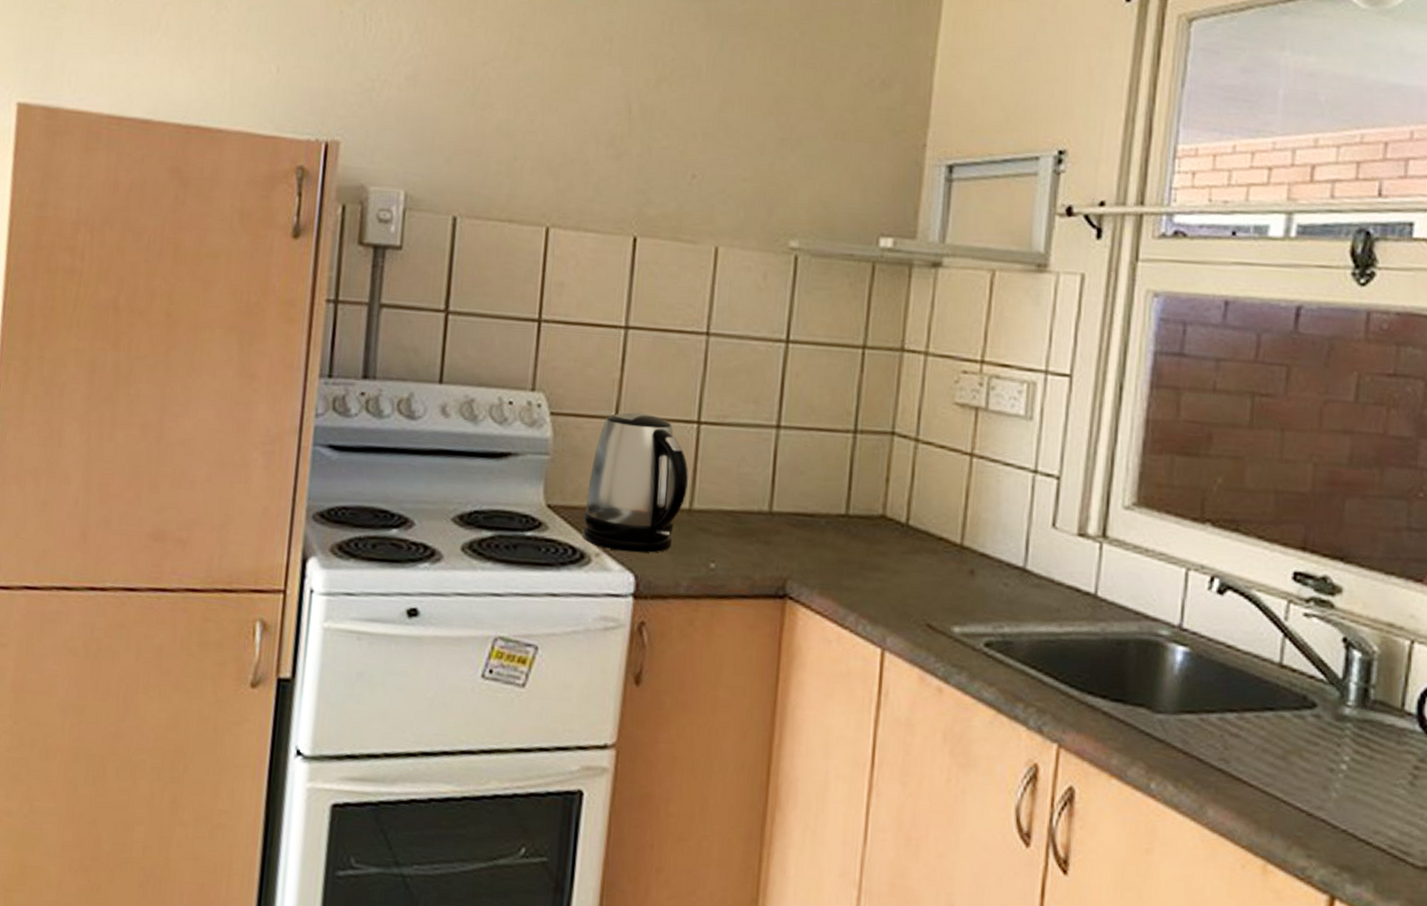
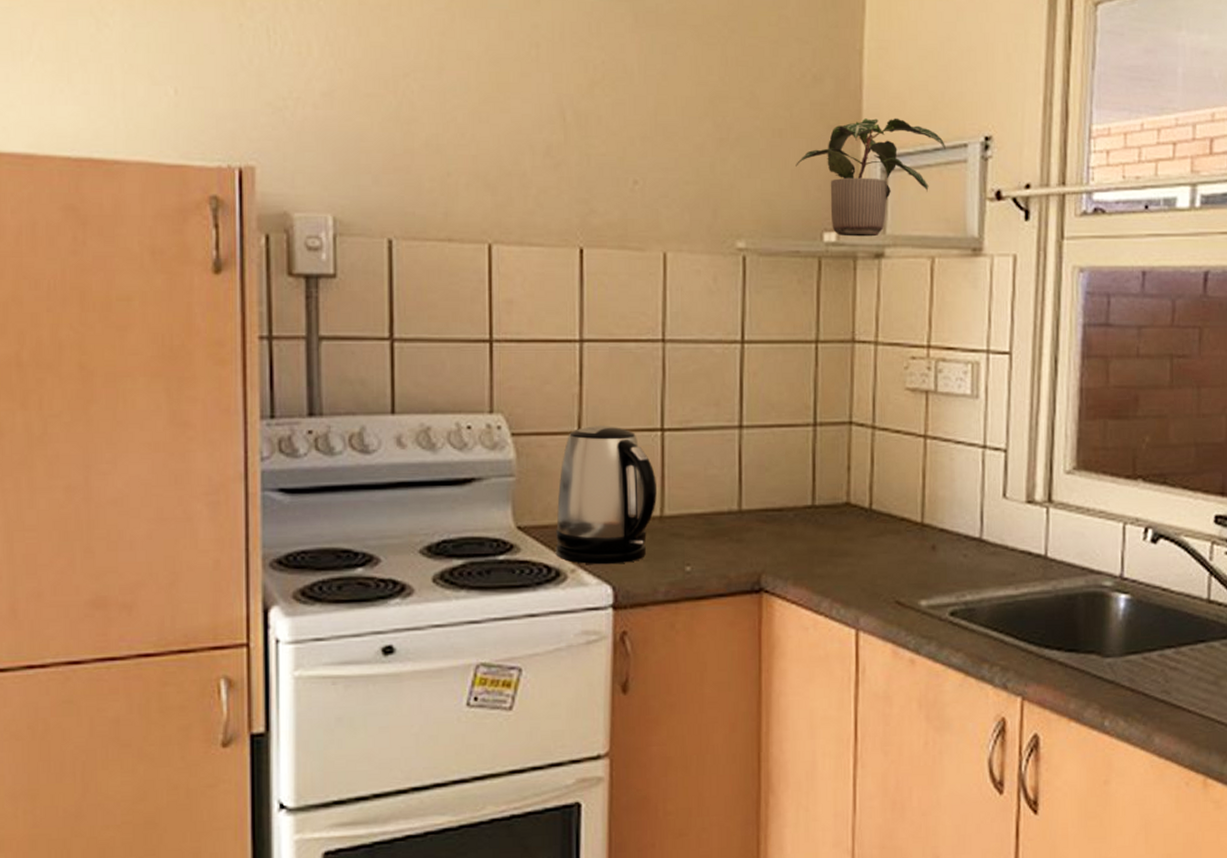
potted plant: none [856,125,1015,245] -> present [796,118,945,237]

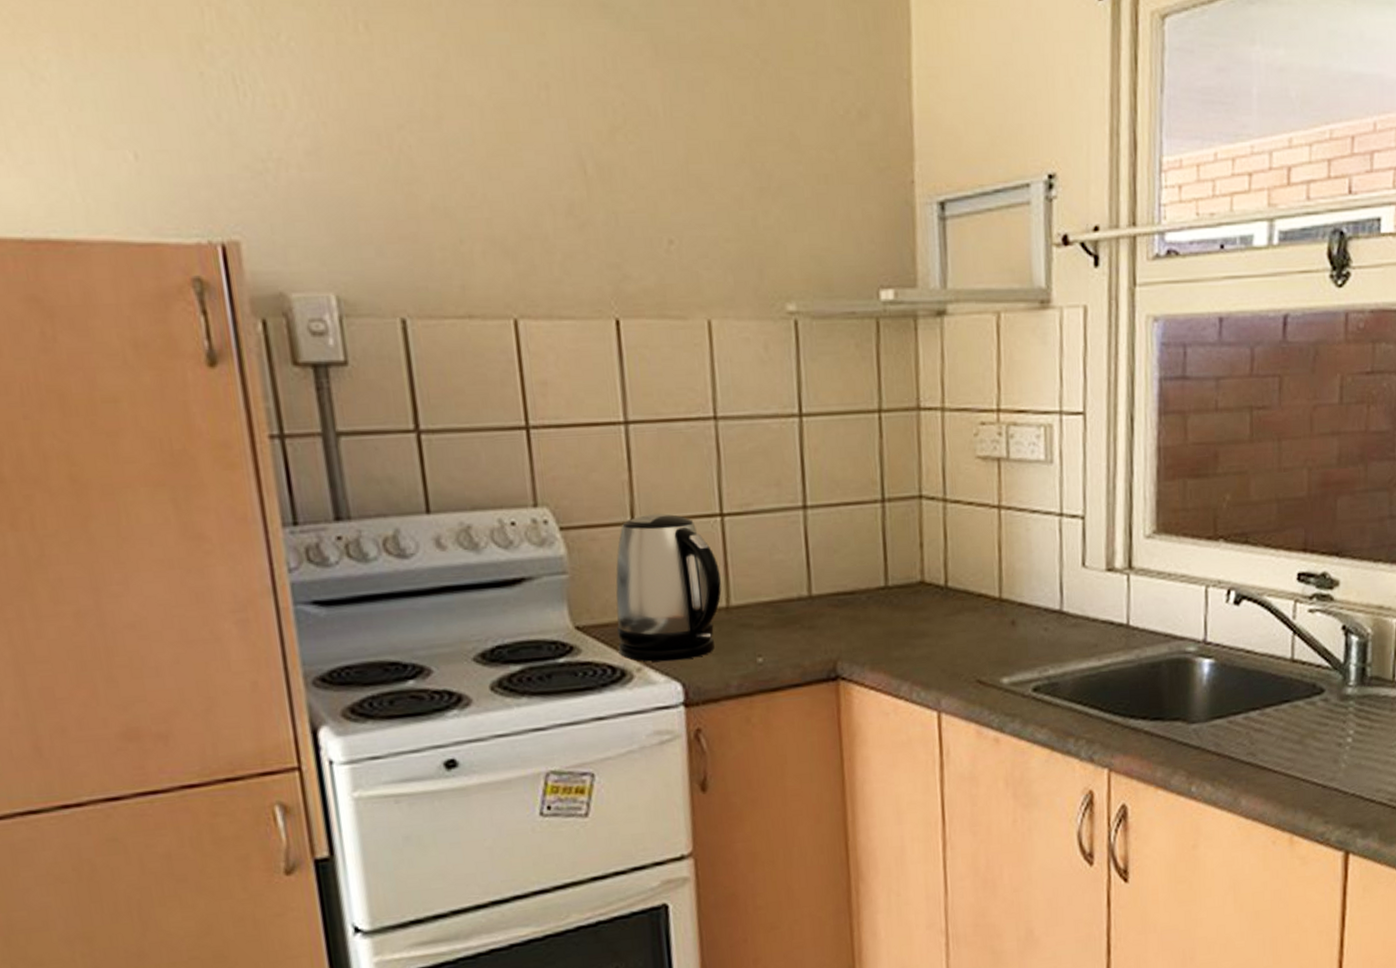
potted plant: present [796,118,945,237] -> none [845,156,1006,294]

